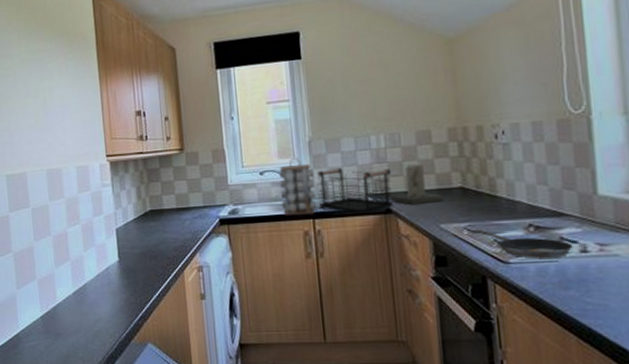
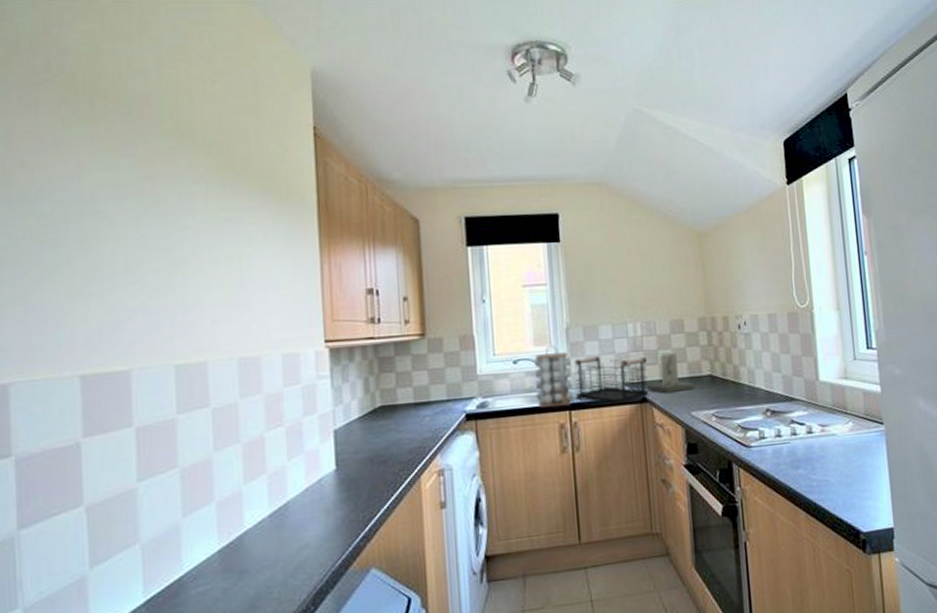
frying pan: present [475,229,573,259] -> none [722,415,801,442]

